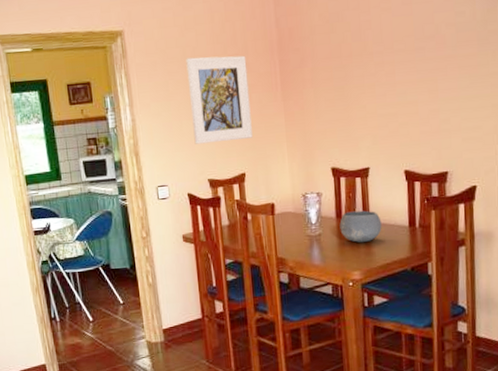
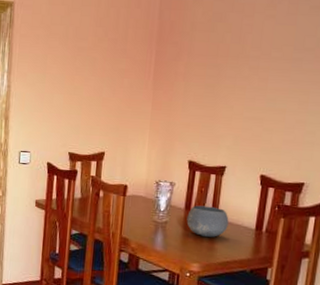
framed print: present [186,55,253,144] -> none [62,36,125,120]

